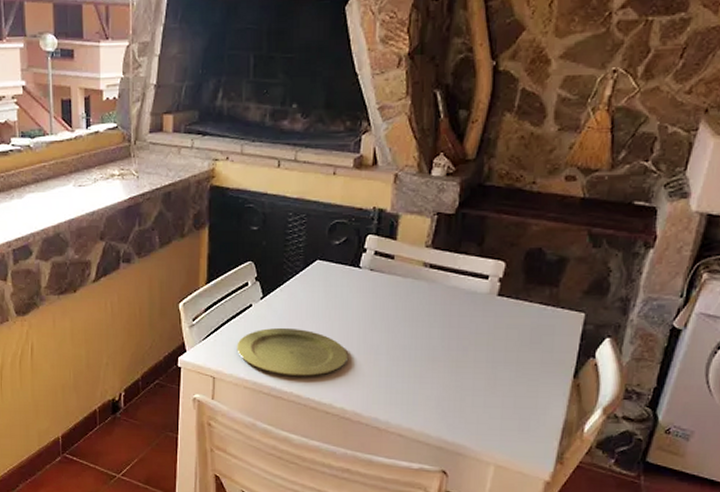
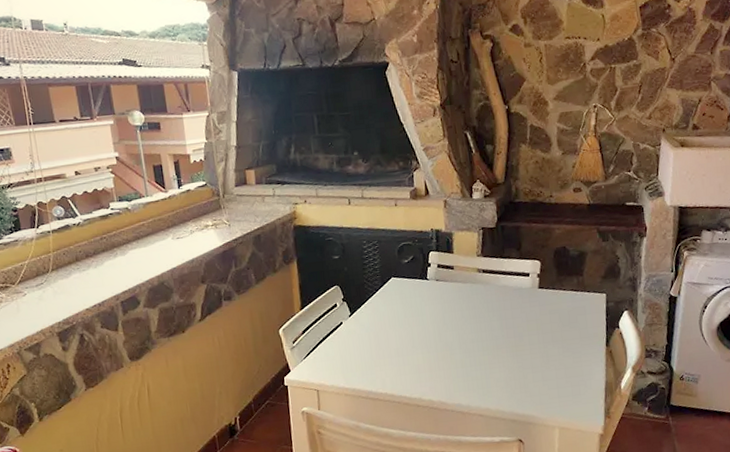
plate: present [237,327,348,377] -> none [334,337,429,379]

